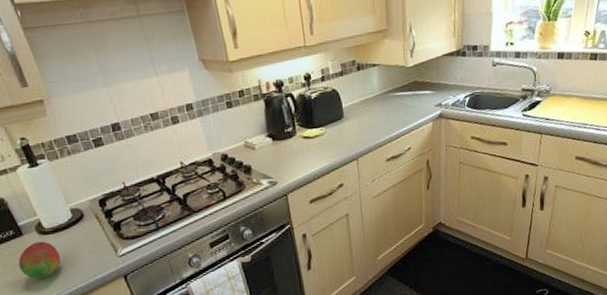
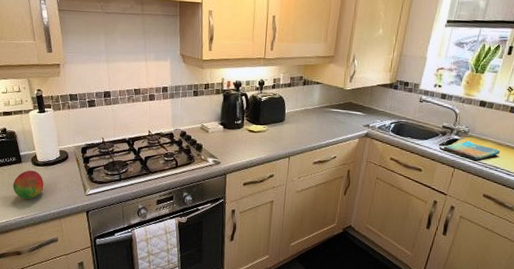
dish towel: none [526,100,587,121] -> present [443,140,501,160]

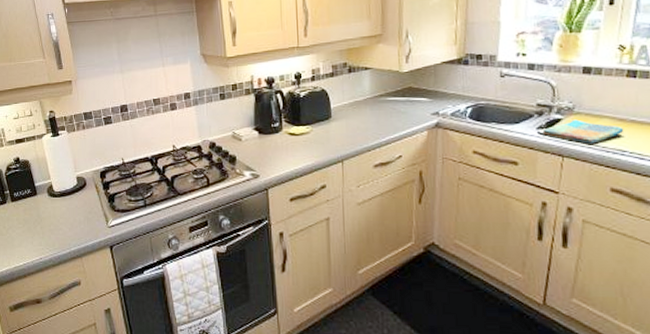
fruit: present [13,170,44,200] -> none [29,202,62,237]

